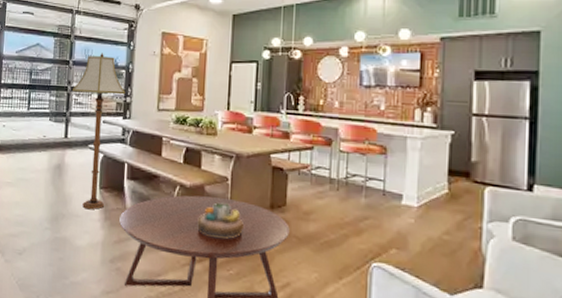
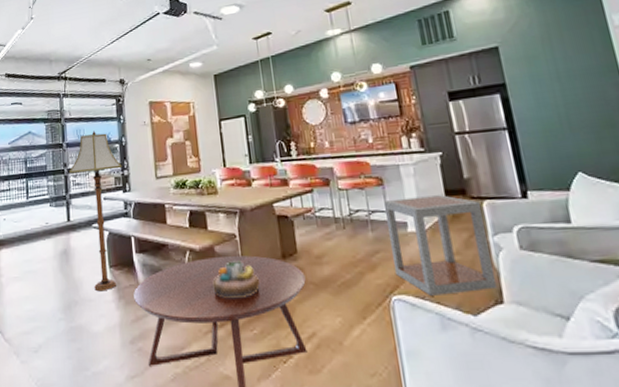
side table: none [379,169,483,274] -> present [383,195,498,296]

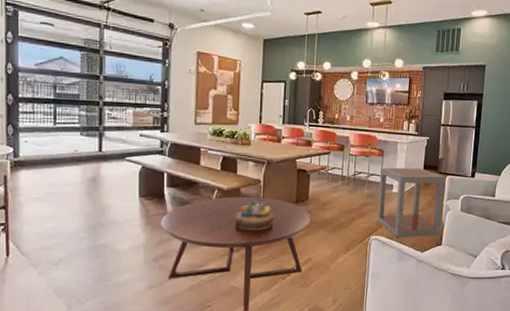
floor lamp: present [69,130,122,292] -> none [105,68,162,217]

